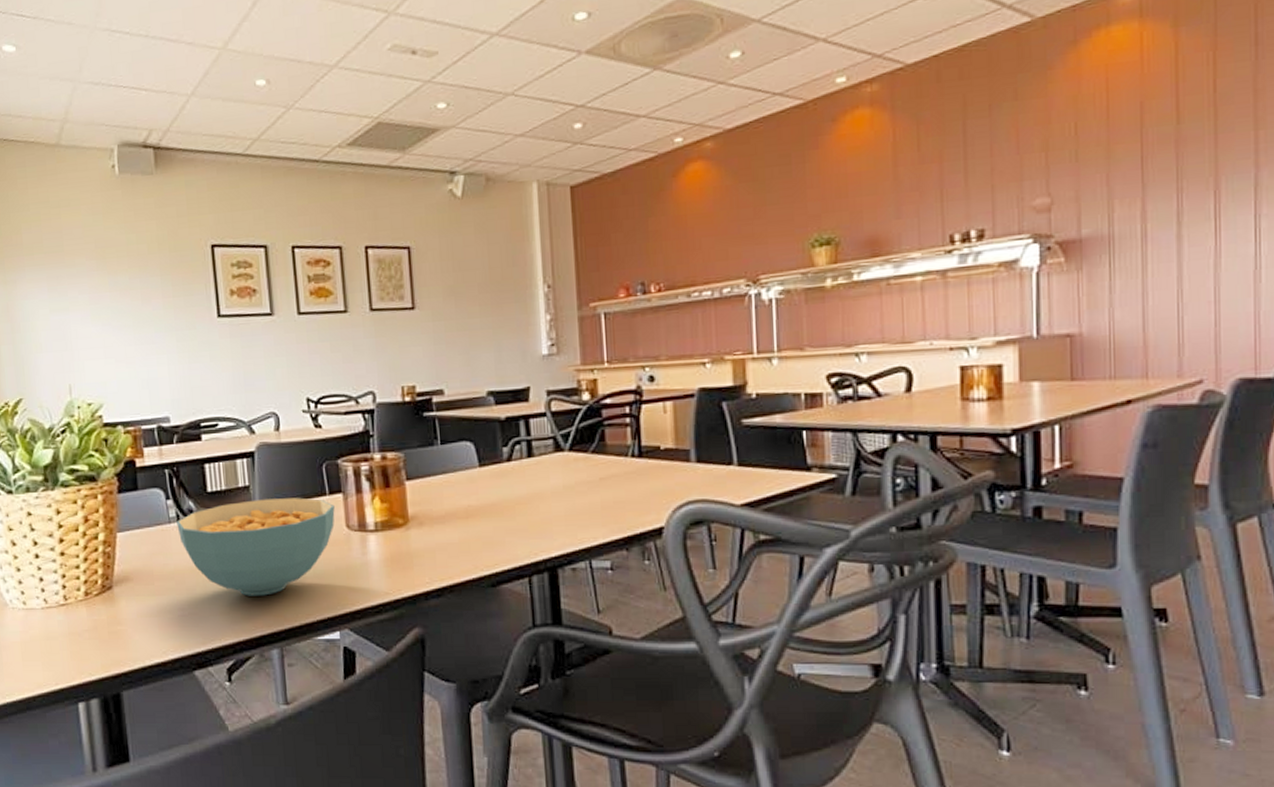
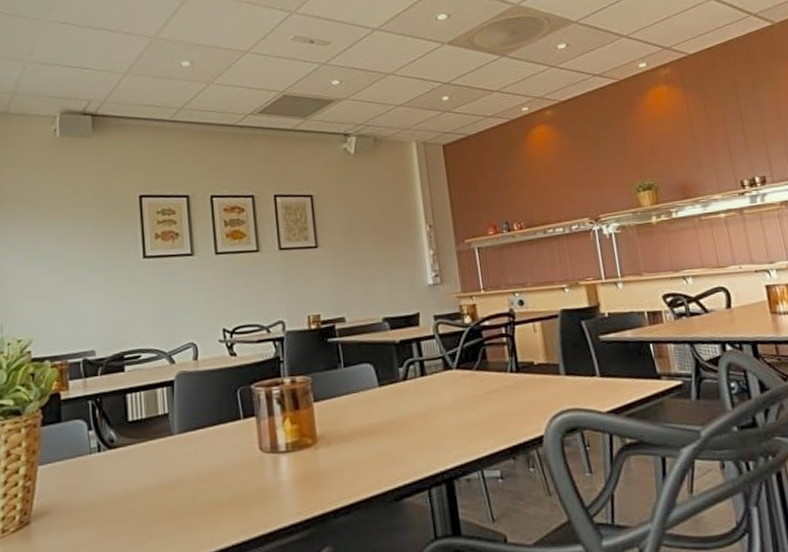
cereal bowl: present [176,497,335,596] -> none [97,422,249,524]

